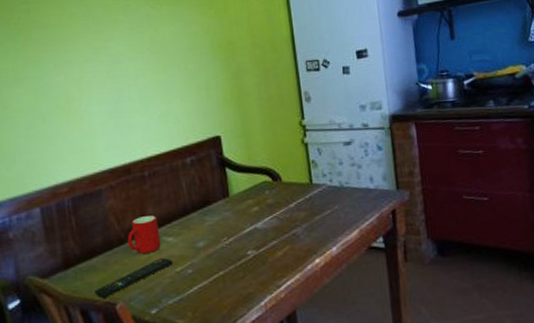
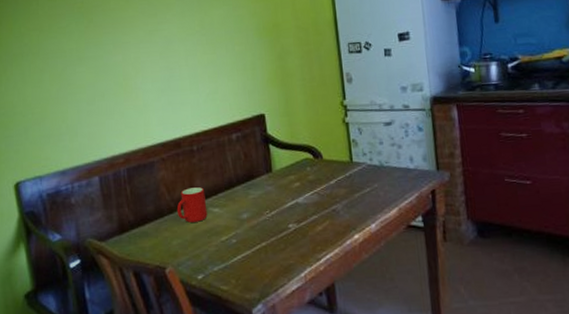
remote control: present [95,258,173,298] -> none [147,227,219,262]

